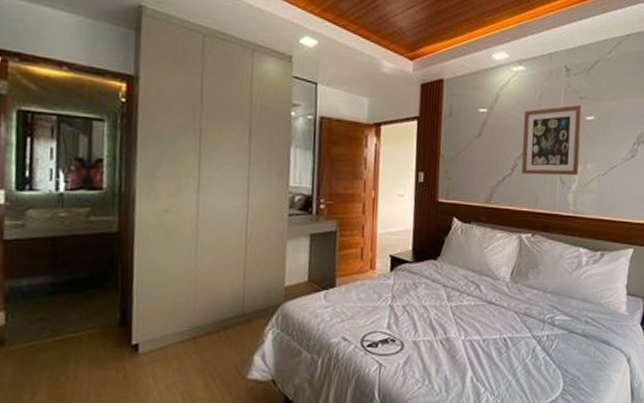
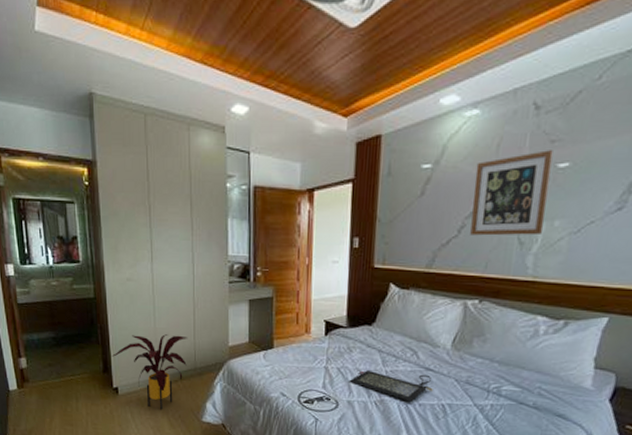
house plant: none [133,275,236,369] -> present [111,334,188,410]
clutch bag: none [414,307,495,338] -> present [349,370,433,402]

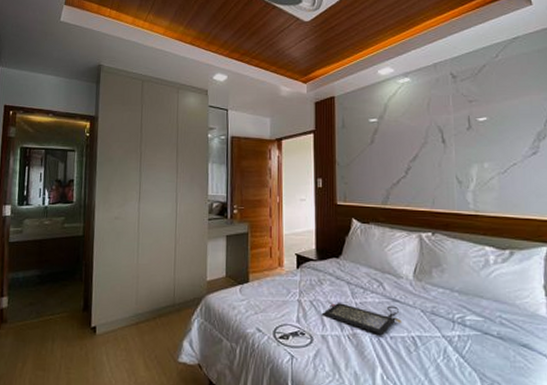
house plant: present [111,334,188,410] -> none [93,270,168,350]
wall art: present [470,150,553,236] -> none [413,108,476,176]

